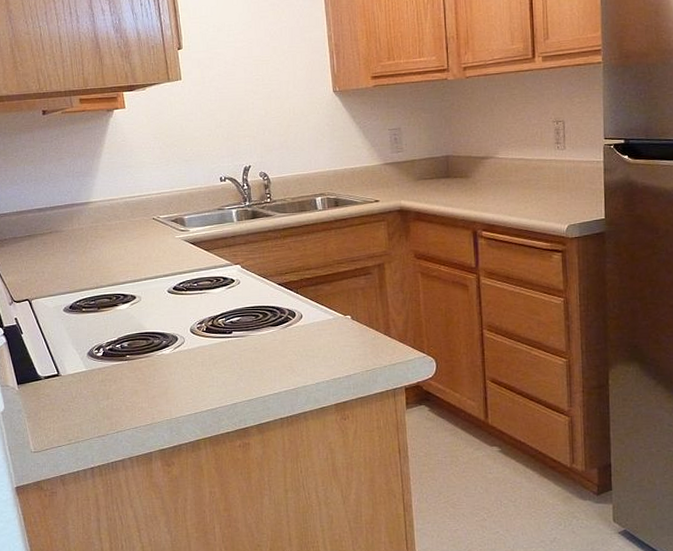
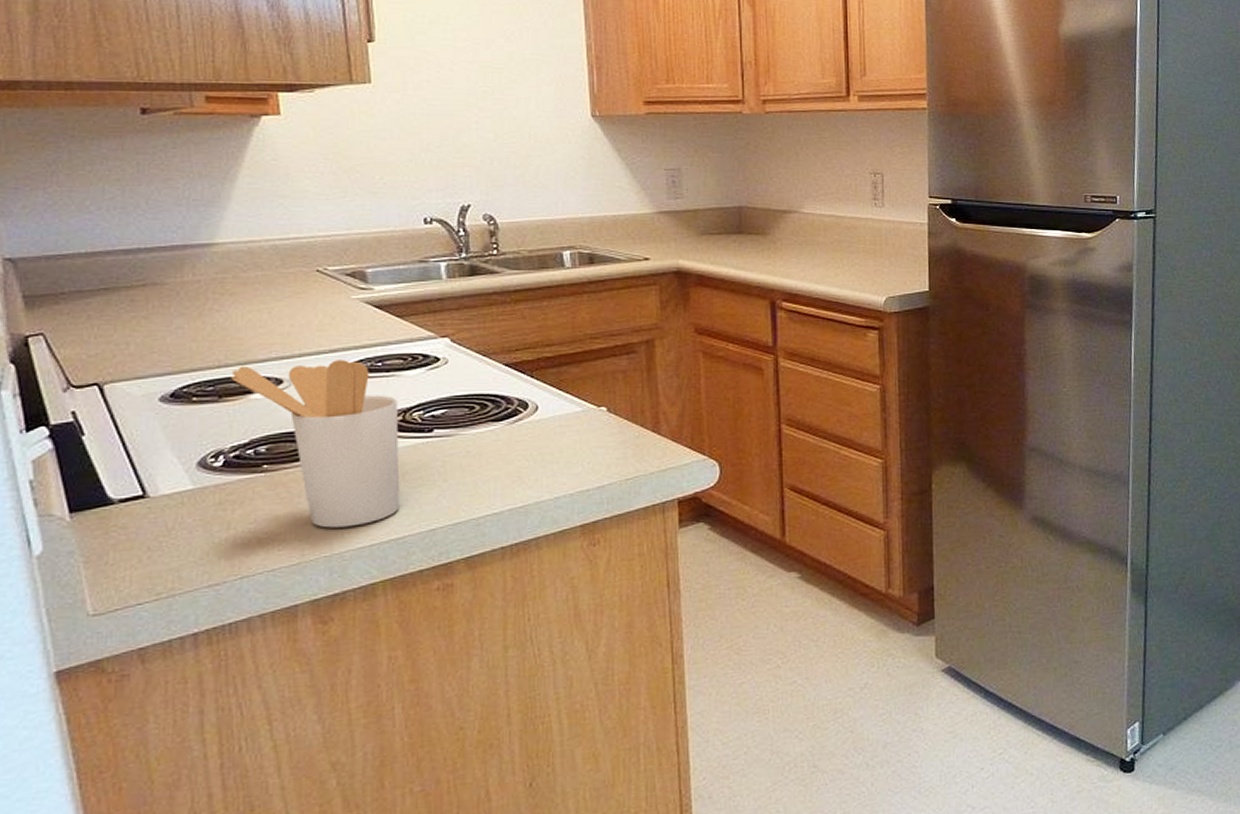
utensil holder: none [104,282,213,400] -> present [231,360,400,528]

